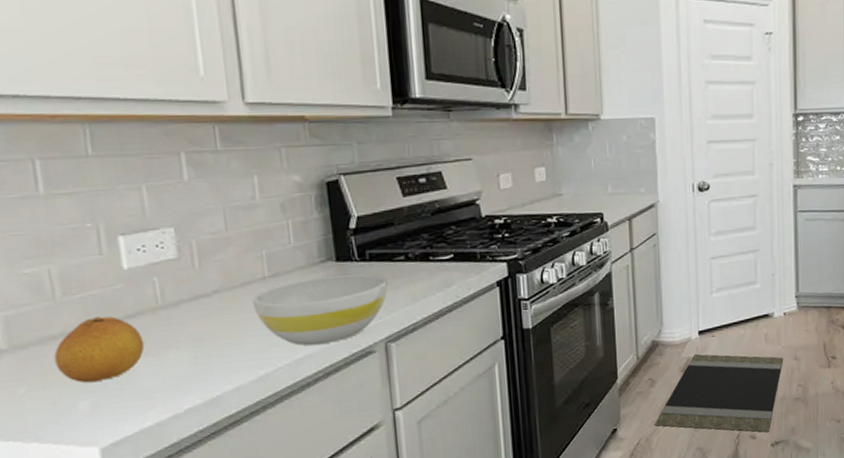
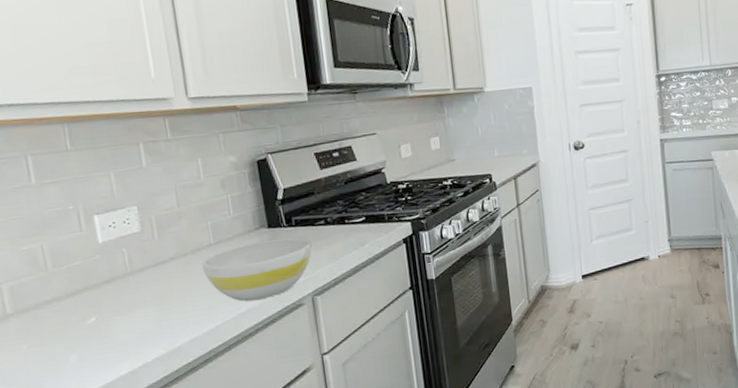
fruit: present [54,316,145,383] -> none [48,282,119,339]
doormat: present [654,354,783,433] -> none [547,296,660,366]

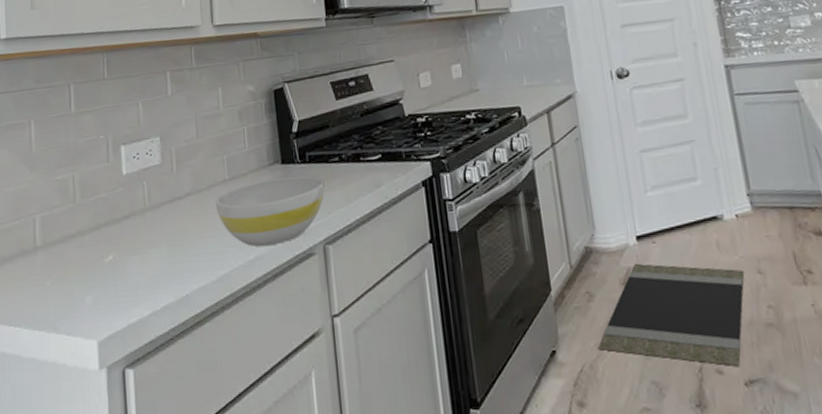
doormat: none [547,296,660,366] -> present [598,264,744,367]

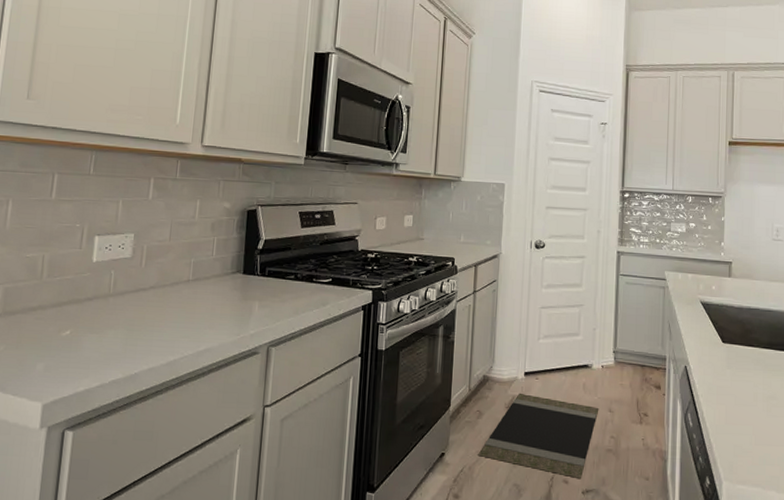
bowl: present [215,175,325,246] -> none [176,284,278,341]

